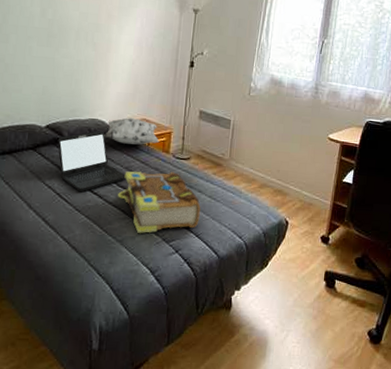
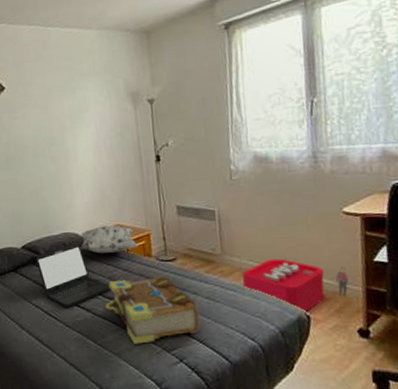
storage bin: none [241,169,322,219] -> present [242,258,349,313]

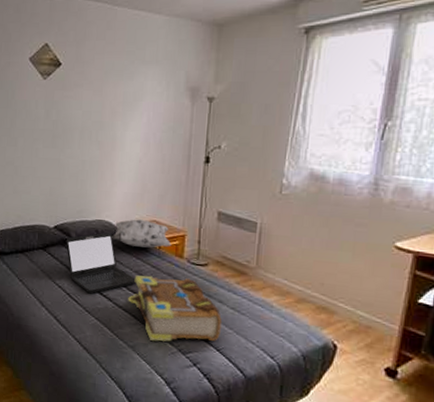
storage bin: present [242,258,349,313] -> none [272,281,387,342]

